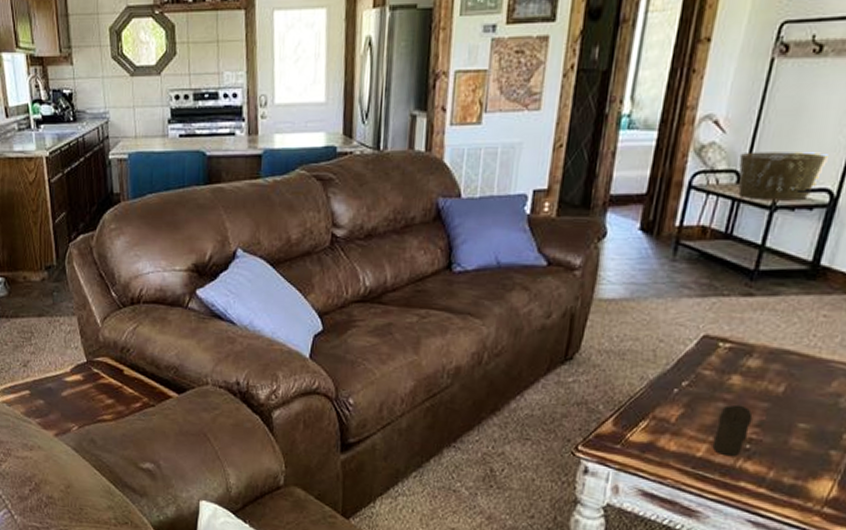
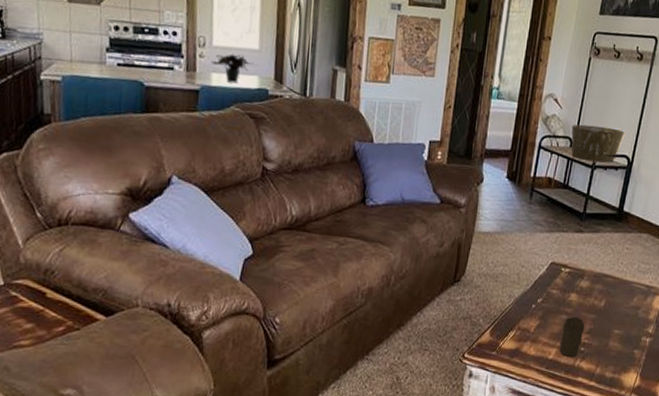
potted plant: none [274,110,320,143] -> present [211,54,254,83]

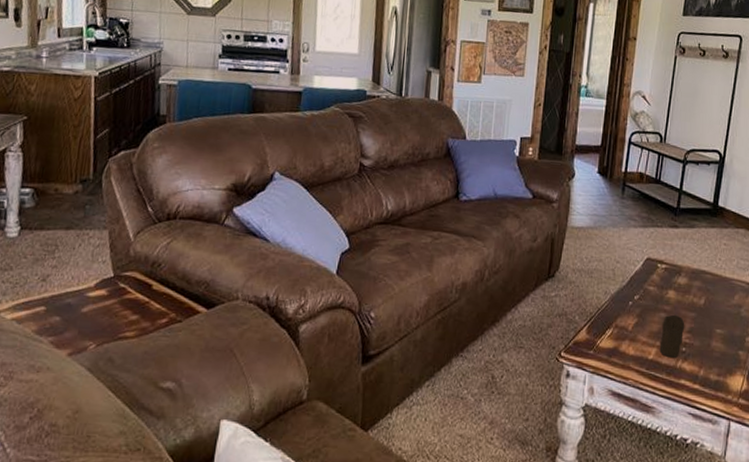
potted plant: present [211,54,254,83] -> none [314,58,353,85]
basket: present [571,124,624,163] -> none [660,120,714,158]

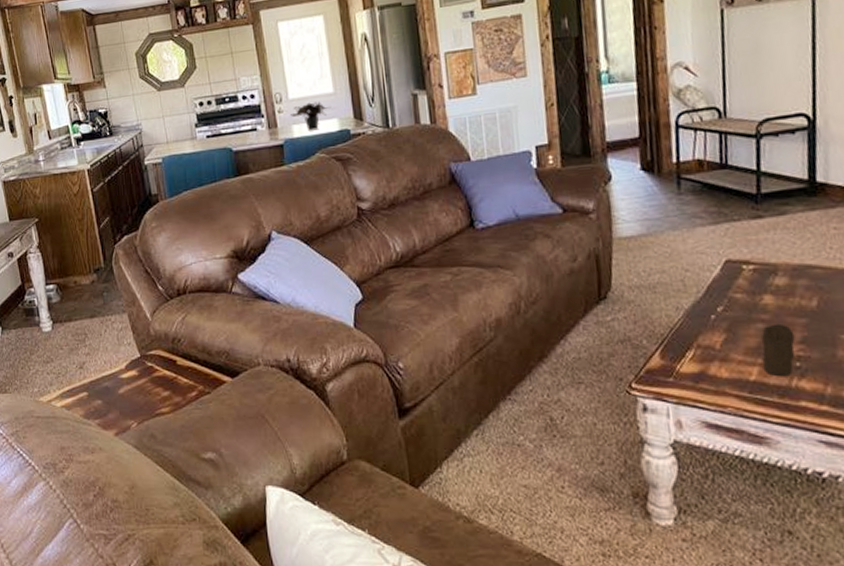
potted plant: none [314,58,353,85] -> present [290,101,331,131]

